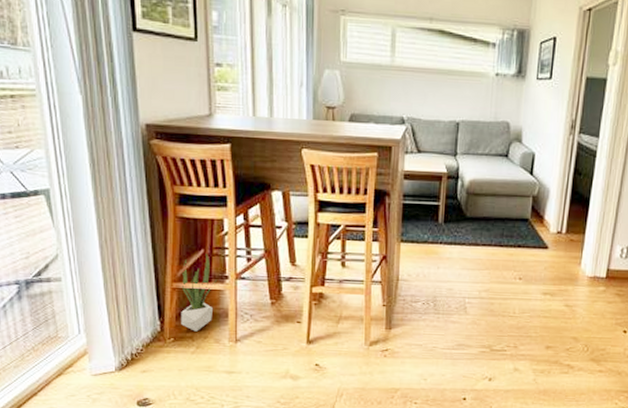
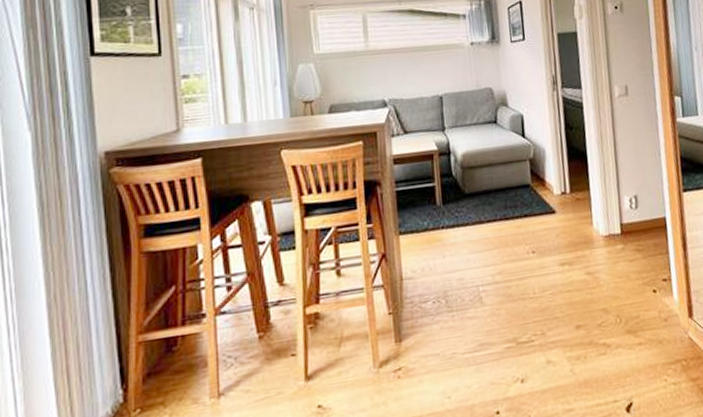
potted plant: present [181,254,217,332] -> none [148,290,192,394]

